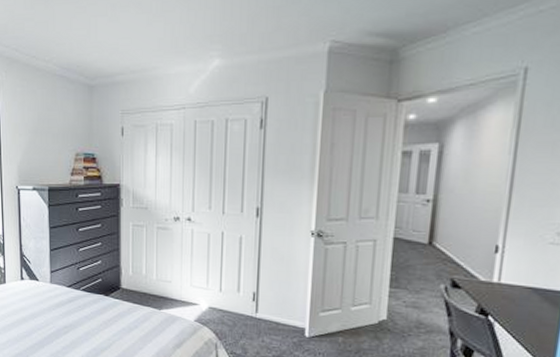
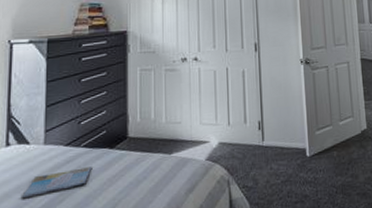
book: none [35,308,90,325] -> present [20,167,93,199]

